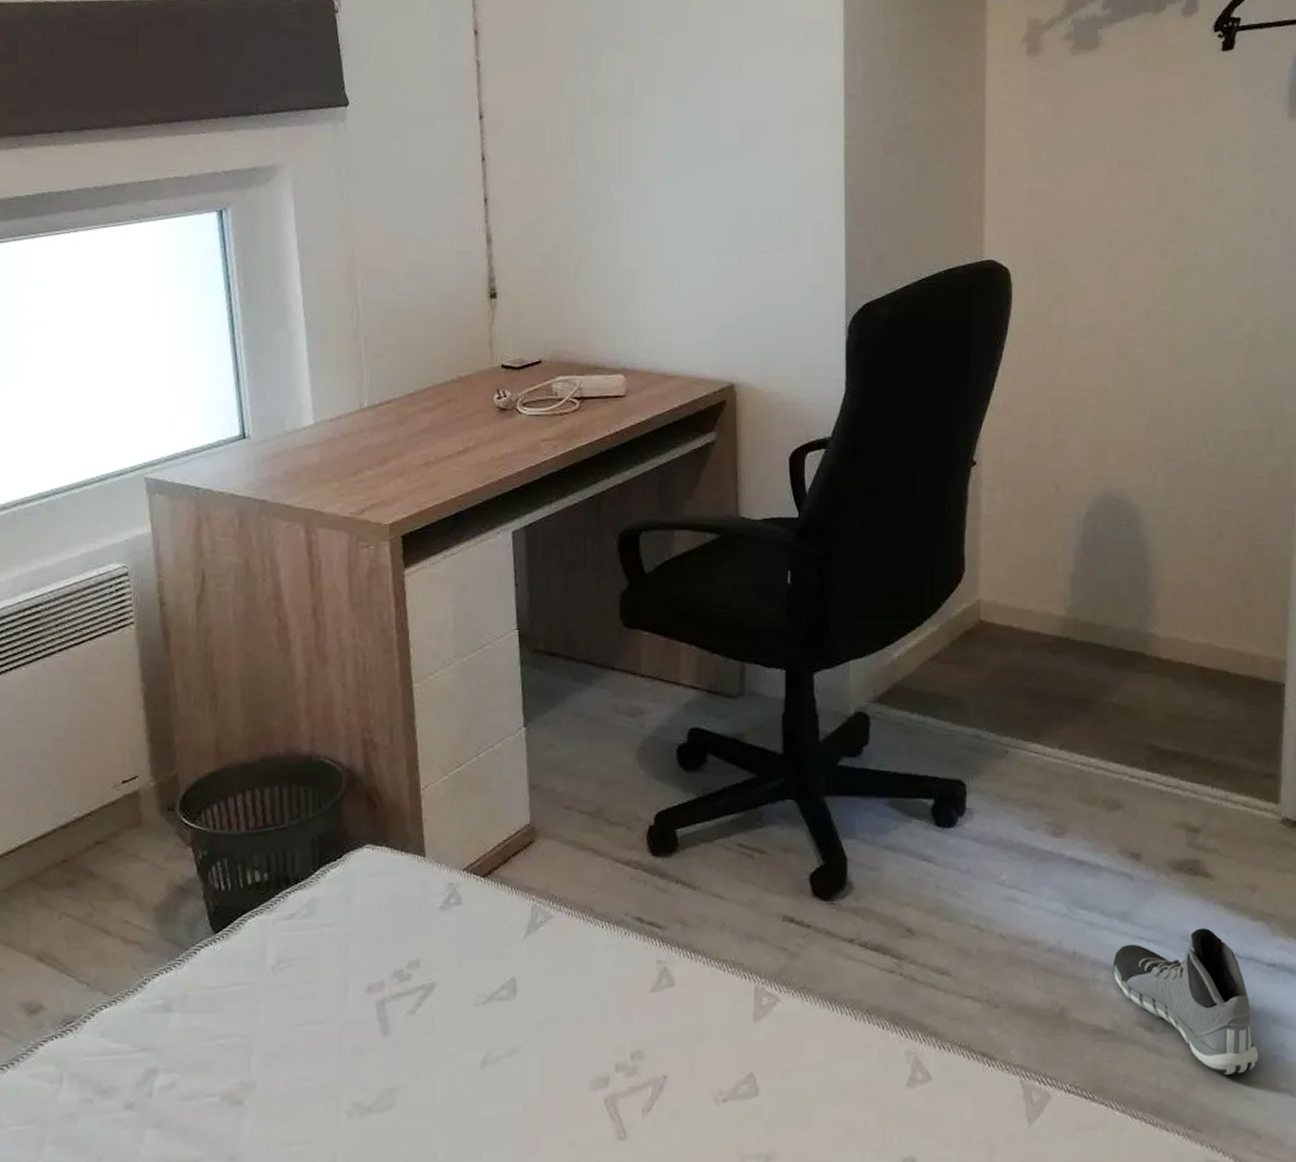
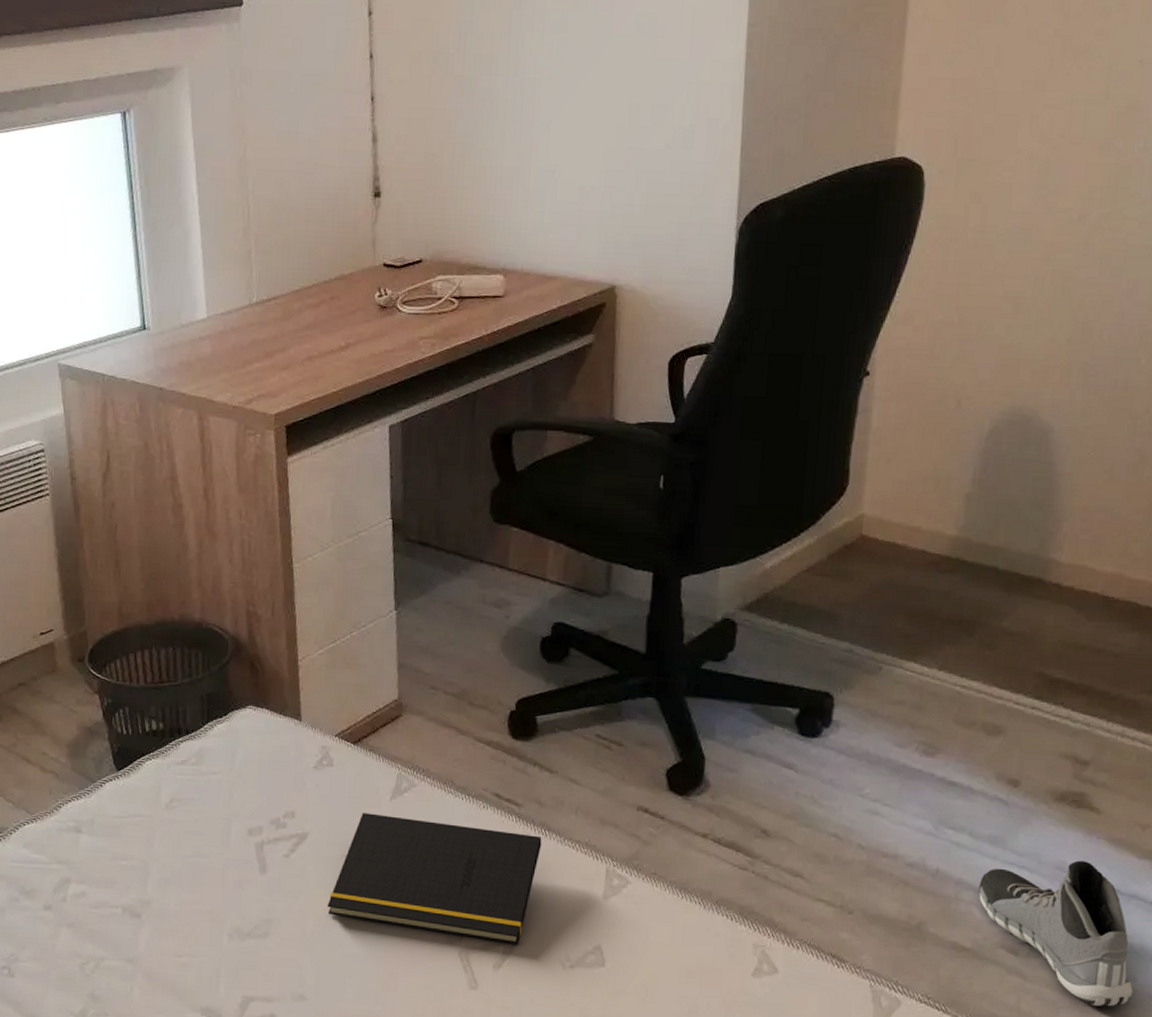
notepad: none [459,953,687,1084] -> present [328,812,542,945]

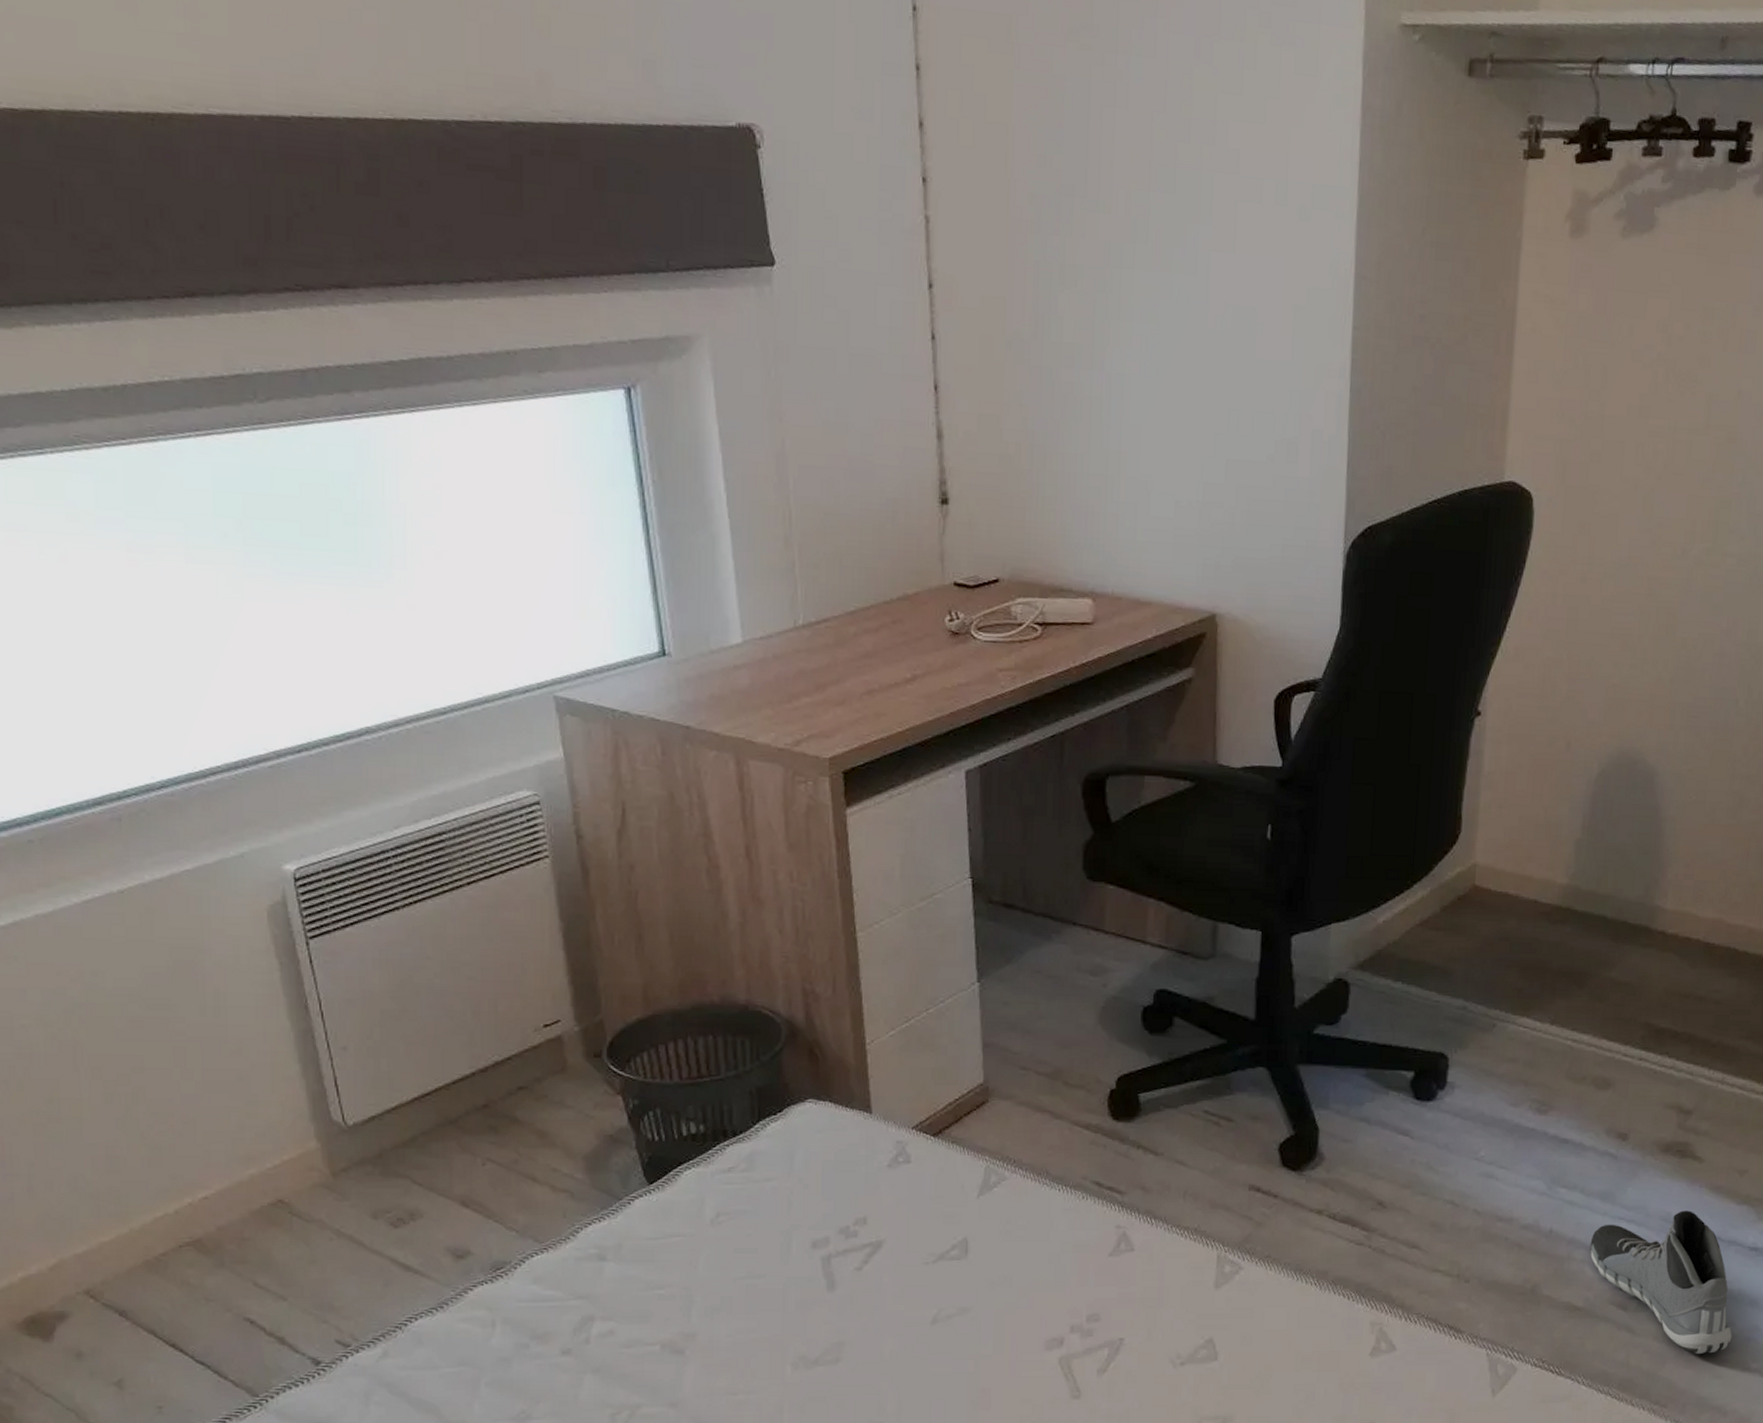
notepad: present [328,812,542,945] -> none [908,1213,1148,1346]

